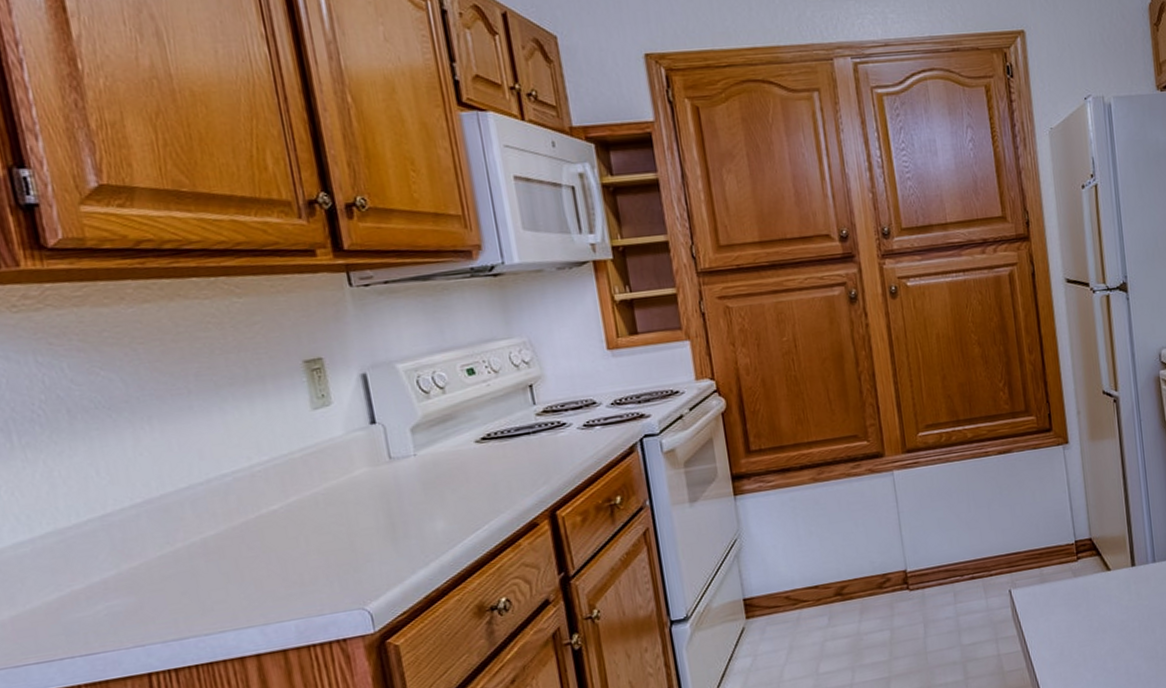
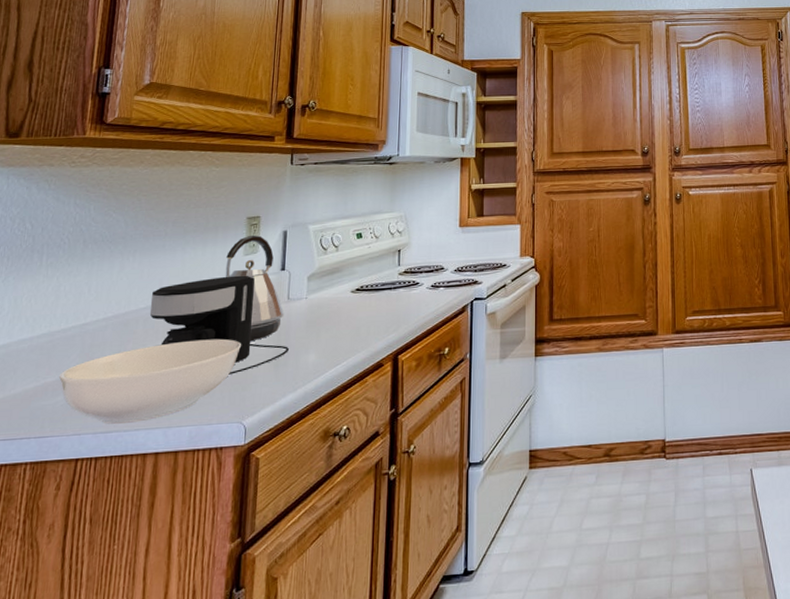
bowl: none [88,513,340,630] -> present [58,338,242,425]
coffee maker: none [191,434,406,556] -> present [149,275,289,375]
kettle: none [286,382,390,514] -> present [225,235,285,342]

